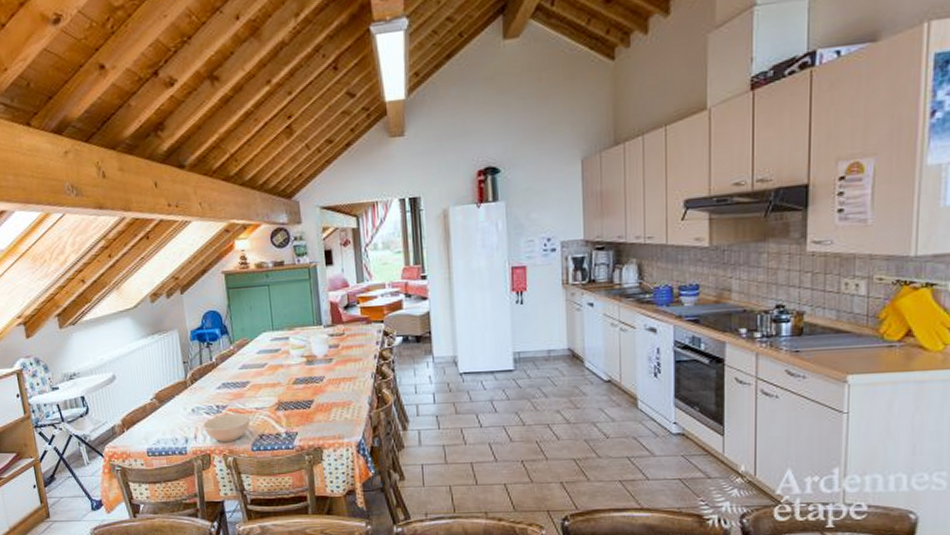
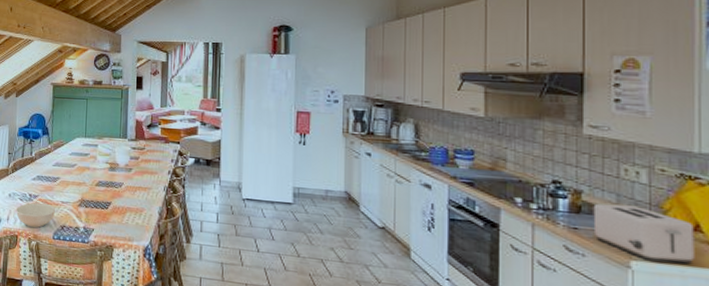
toaster: none [814,319,906,372] -> present [593,203,695,265]

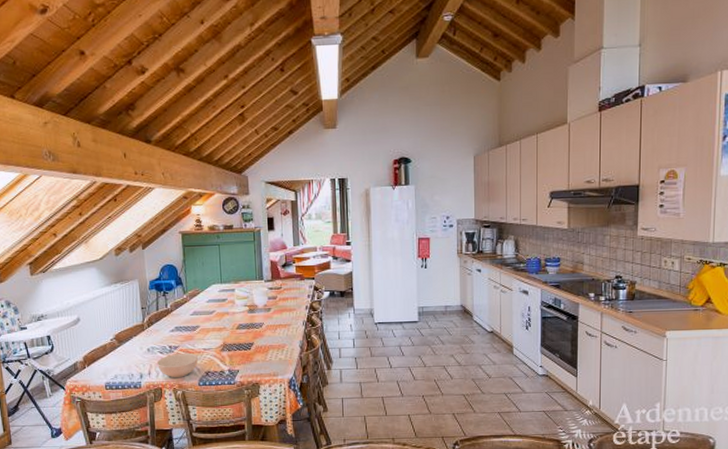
toaster: present [593,203,695,265] -> none [642,288,707,329]

